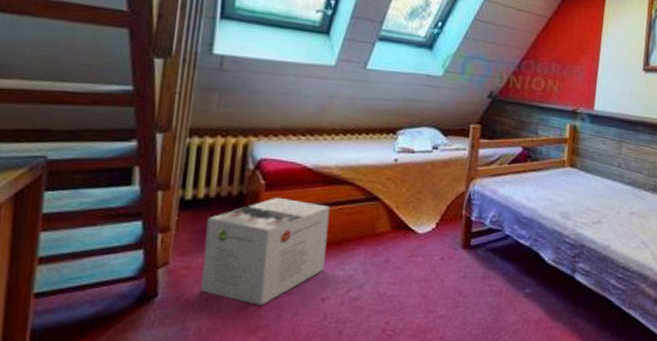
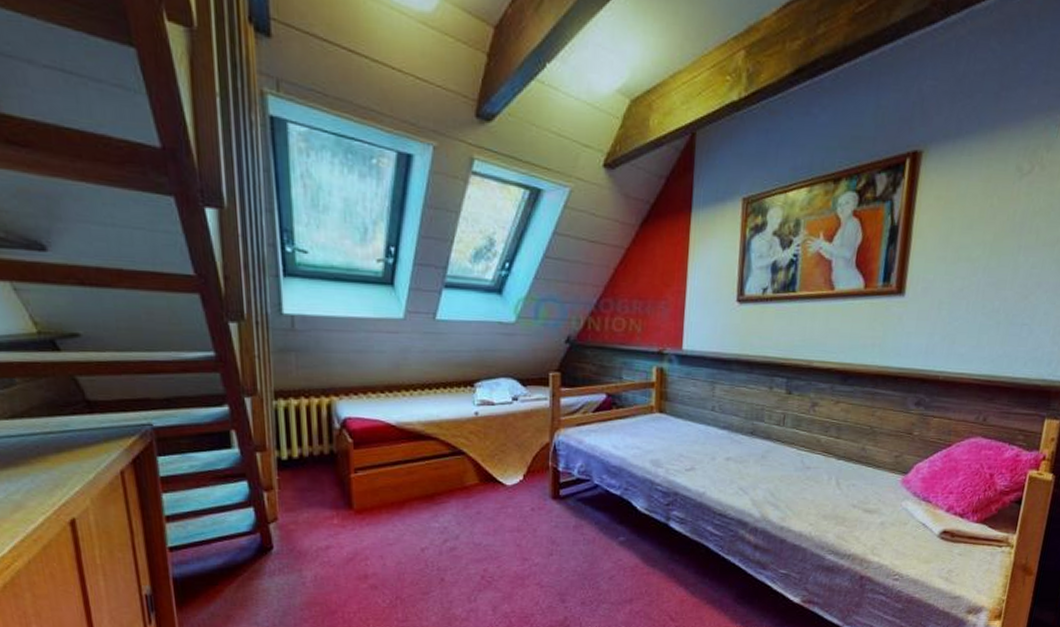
cardboard box: present [201,197,331,305] -> none [305,454,419,555]

